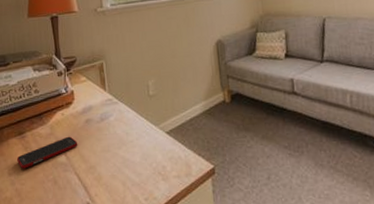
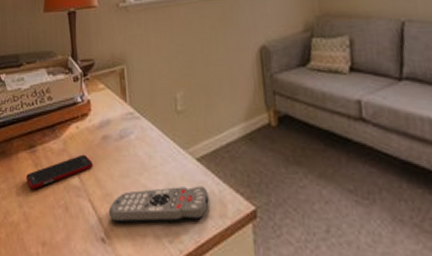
remote control: none [93,153,177,190] -> present [108,186,209,224]

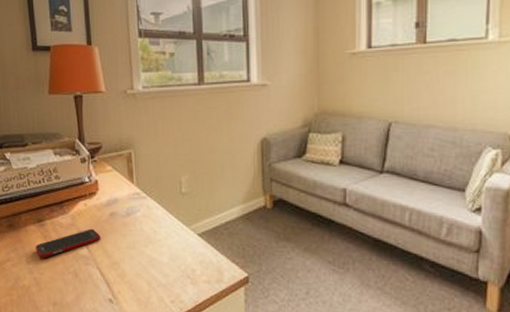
remote control: present [108,186,209,224] -> none [116,257,208,287]

